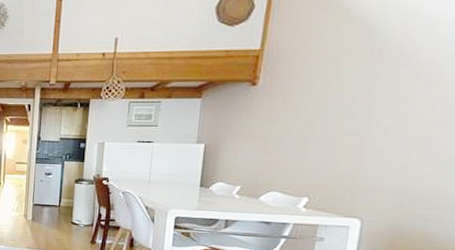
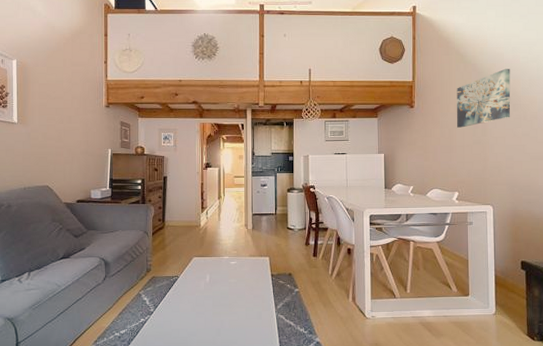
wall art: none [320,26,431,113] -> present [456,68,511,128]

